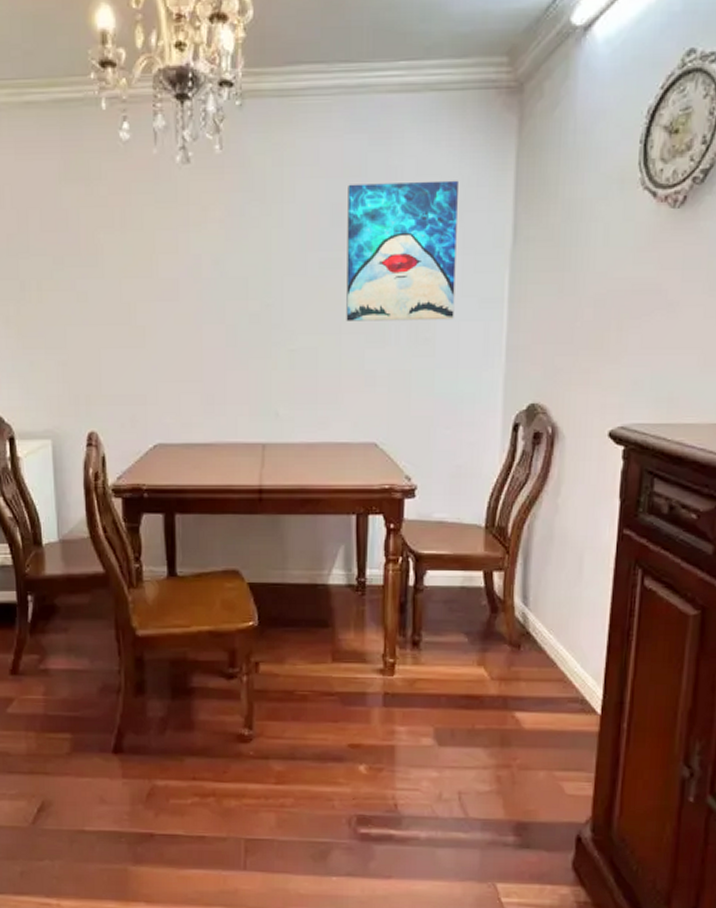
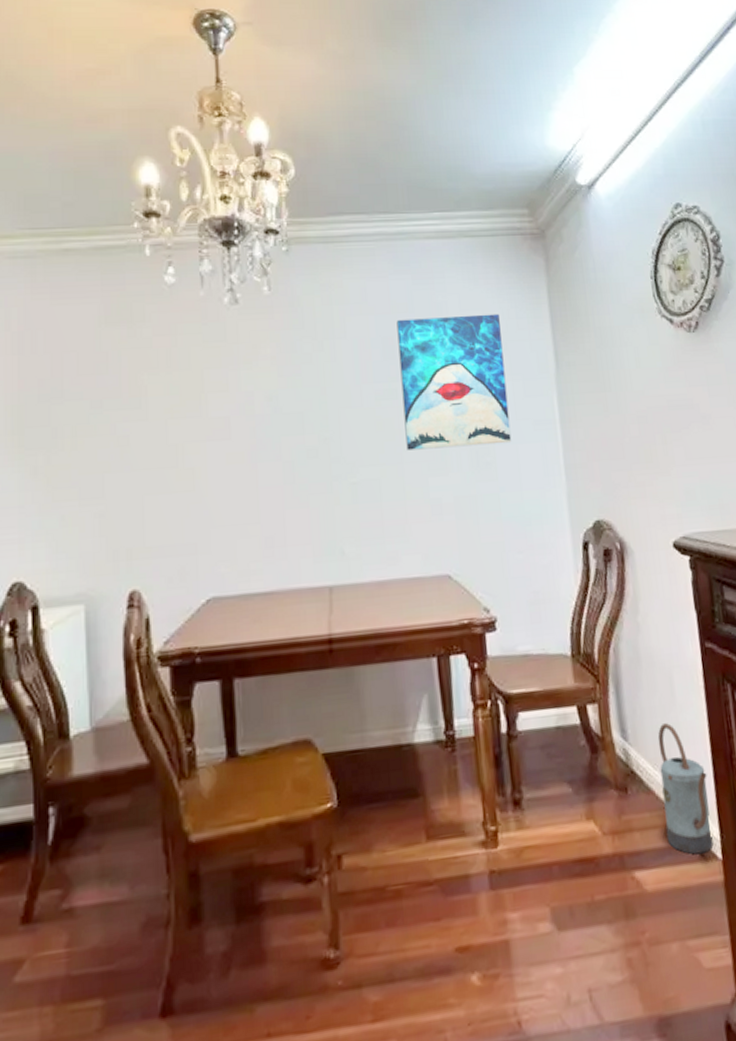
watering can: none [551,596,601,707] -> present [657,723,714,855]

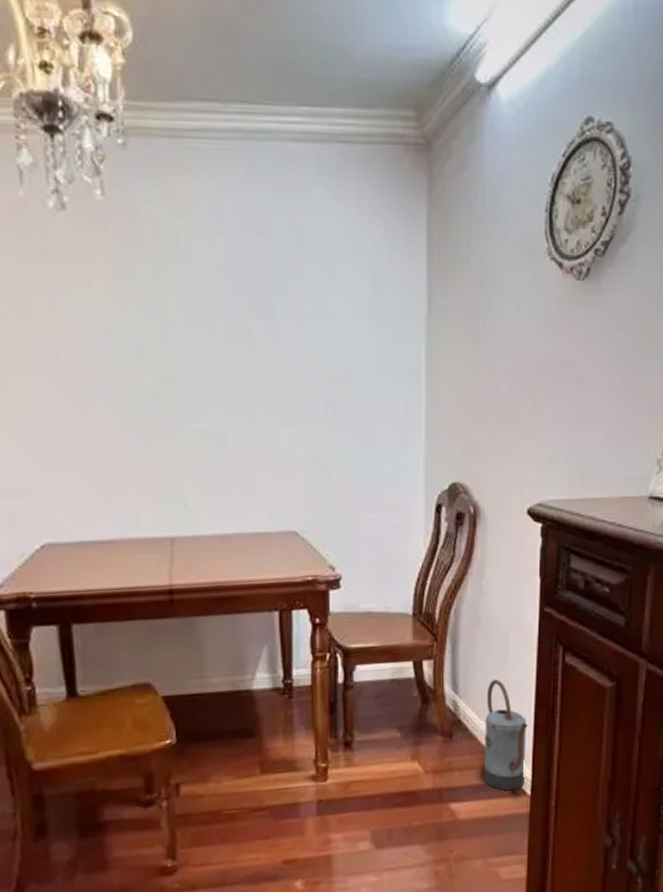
wall art: present [396,313,512,451] -> none [252,242,372,397]

